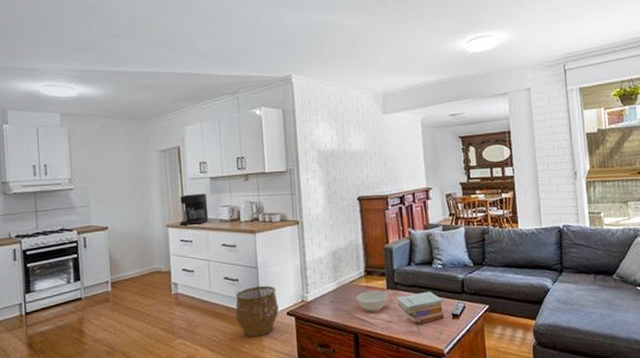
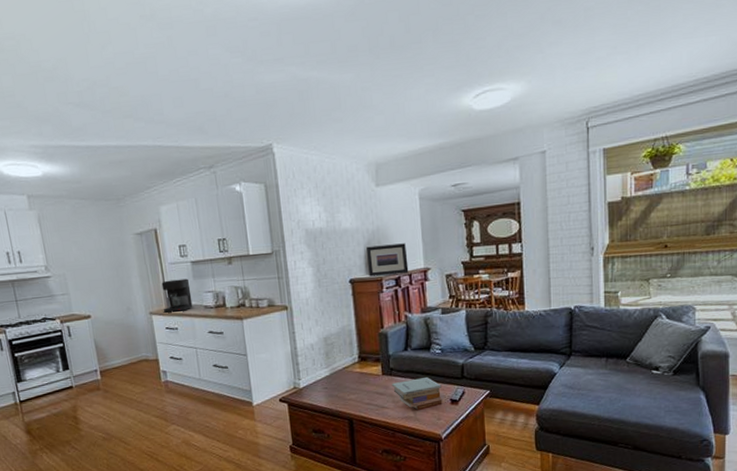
basket: present [235,285,279,337] -> none [226,372,271,423]
bowl: present [356,290,389,312] -> none [350,376,384,398]
picture frame: none [374,165,412,195] -> present [366,243,409,277]

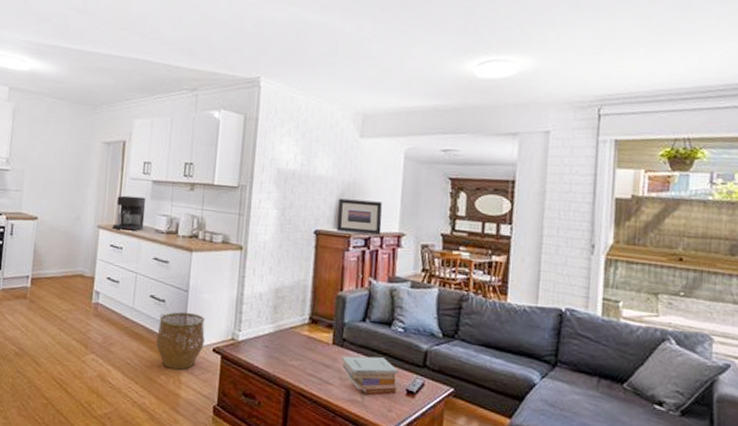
basket: none [226,372,271,423] -> present [156,312,205,370]

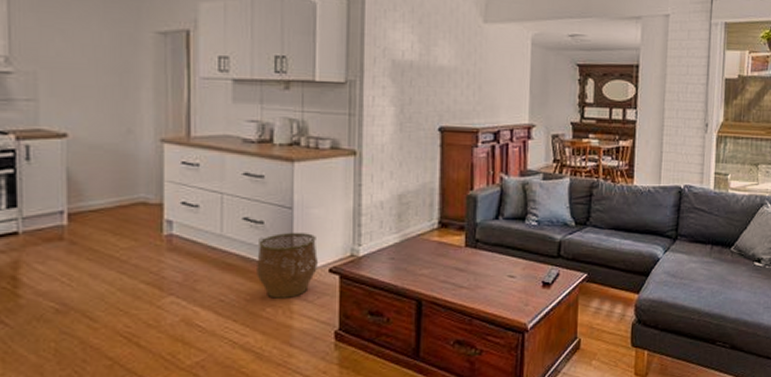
coffee maker: present [112,195,146,231] -> none [181,99,227,142]
picture frame: present [336,198,382,235] -> none [463,90,511,128]
books: present [341,356,398,396] -> none [475,253,534,294]

